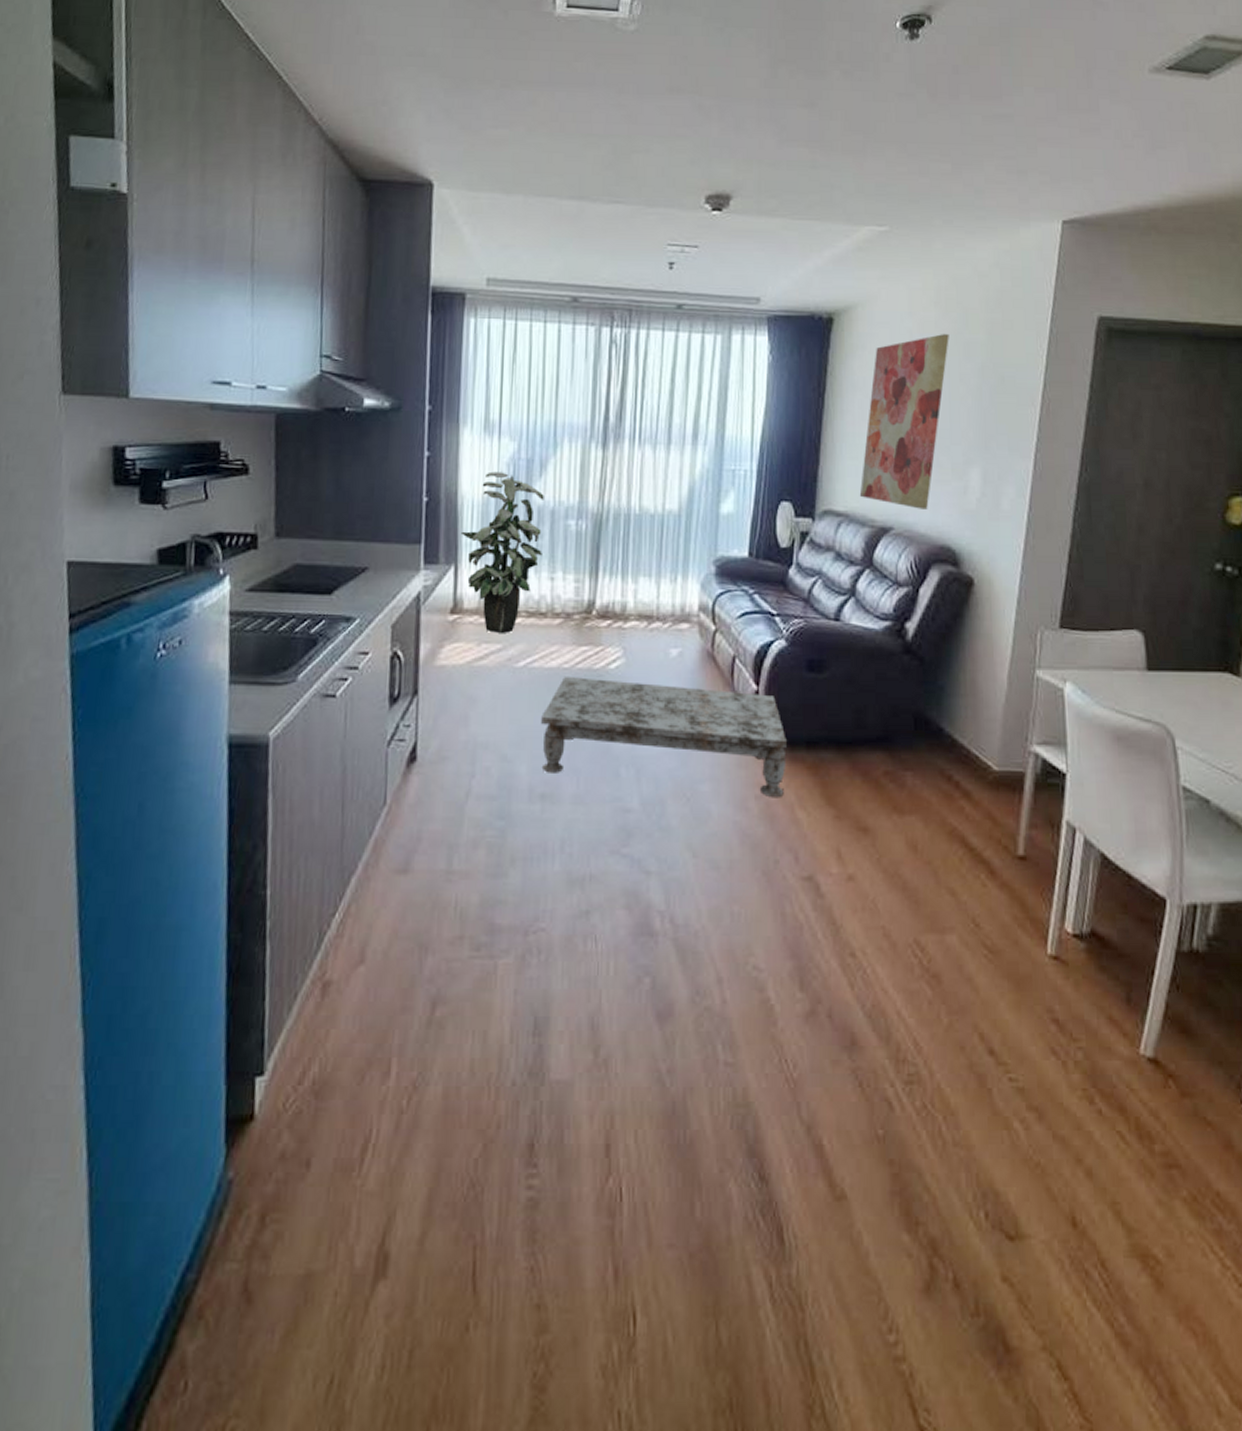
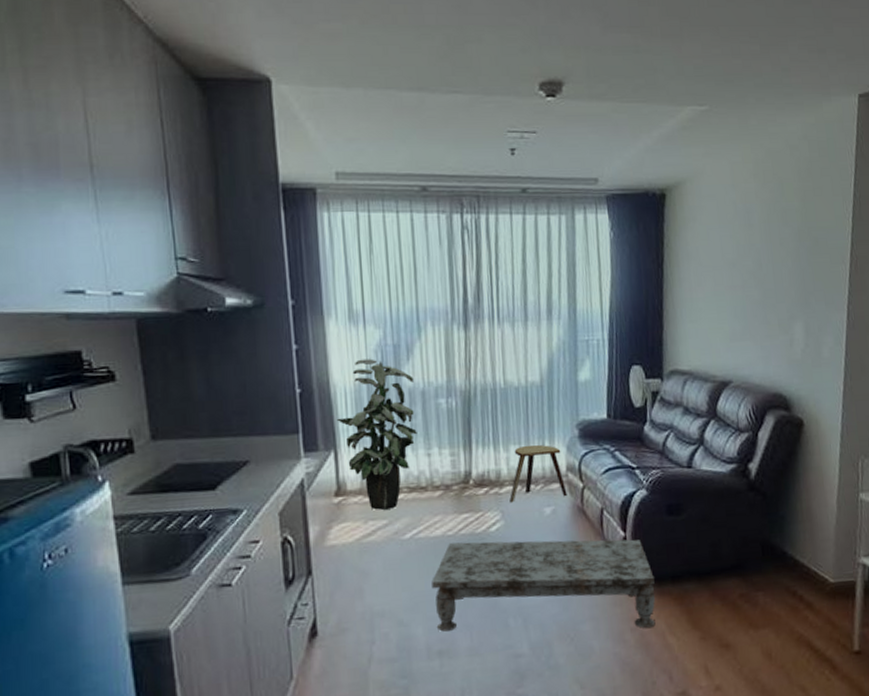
stool: none [634,578,697,640] -> present [510,444,567,503]
wall art: present [859,334,949,509] -> none [700,203,769,363]

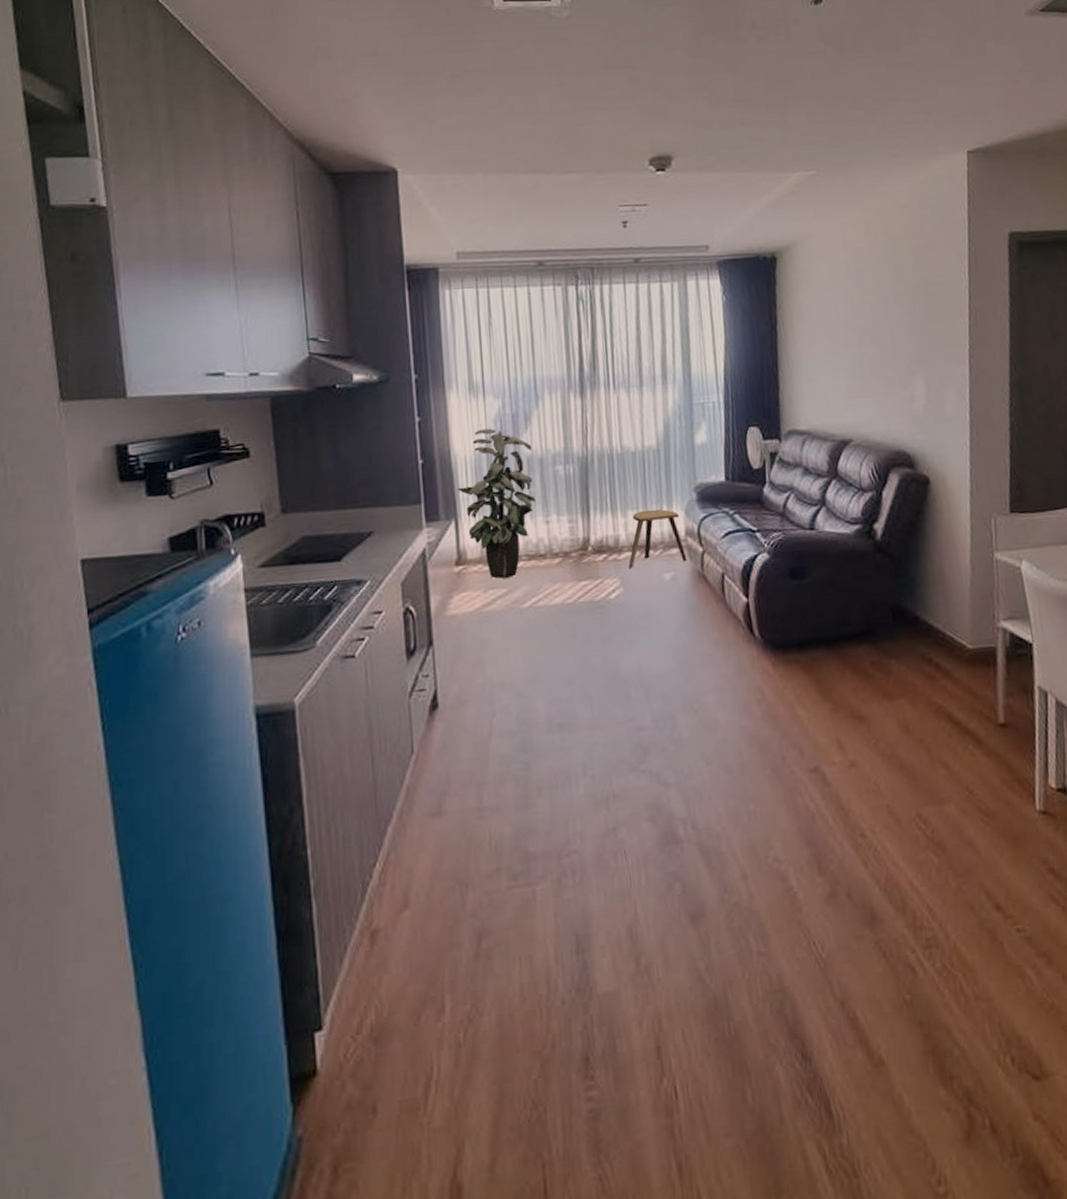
coffee table: present [432,539,656,632] -> none [551,605,783,704]

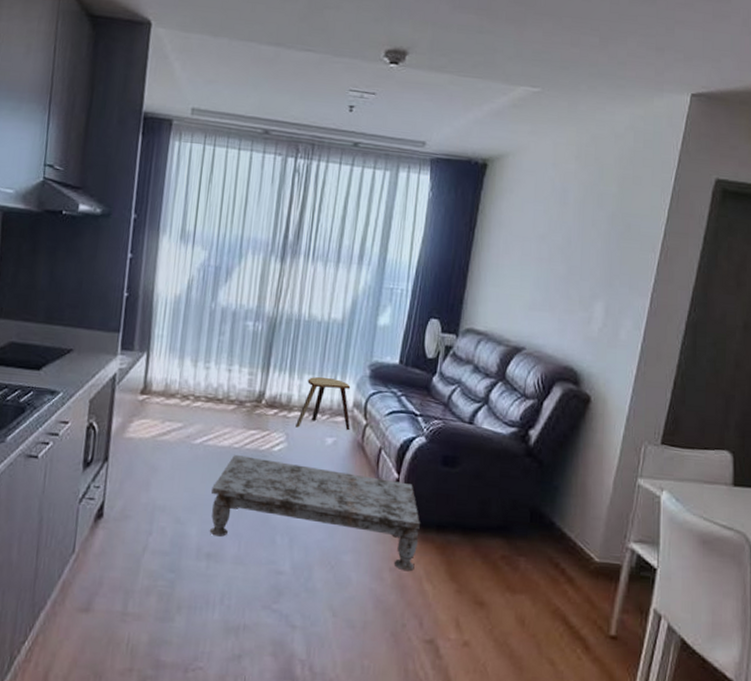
indoor plant: present [457,428,536,579] -> none [154,275,228,414]
coffee table: none [551,605,783,704] -> present [209,454,420,571]

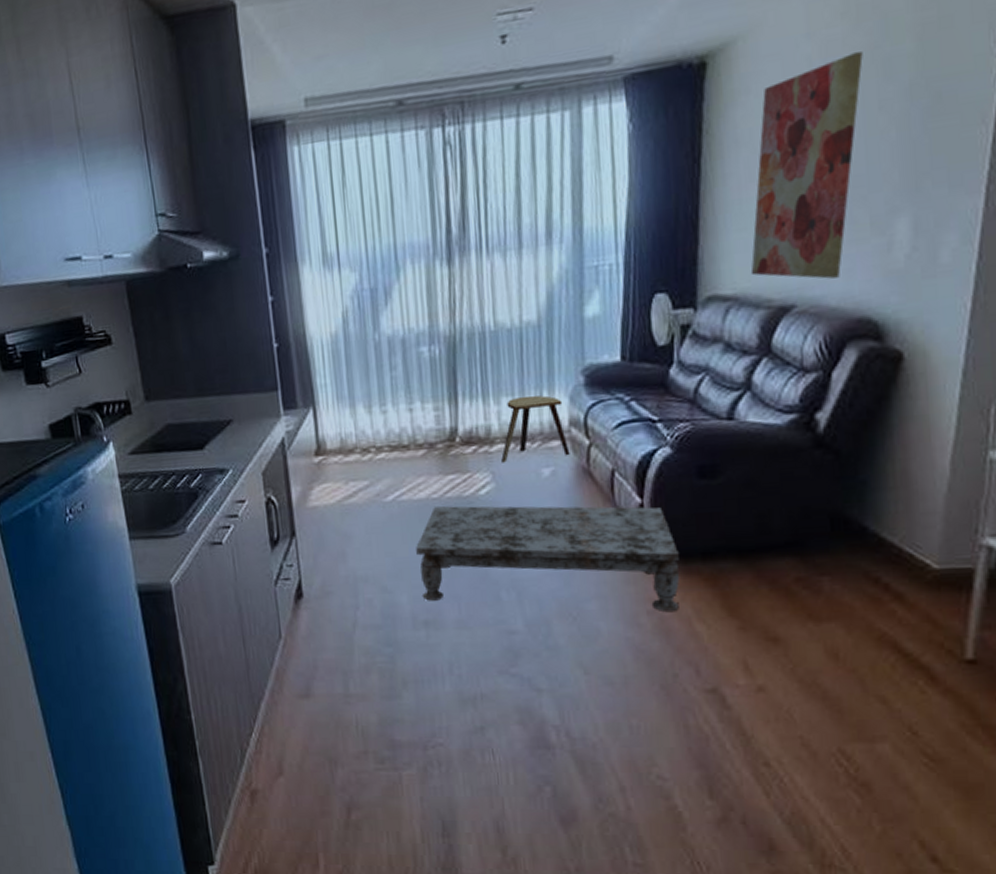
wall art: none [498,184,586,334] -> present [750,52,863,279]

